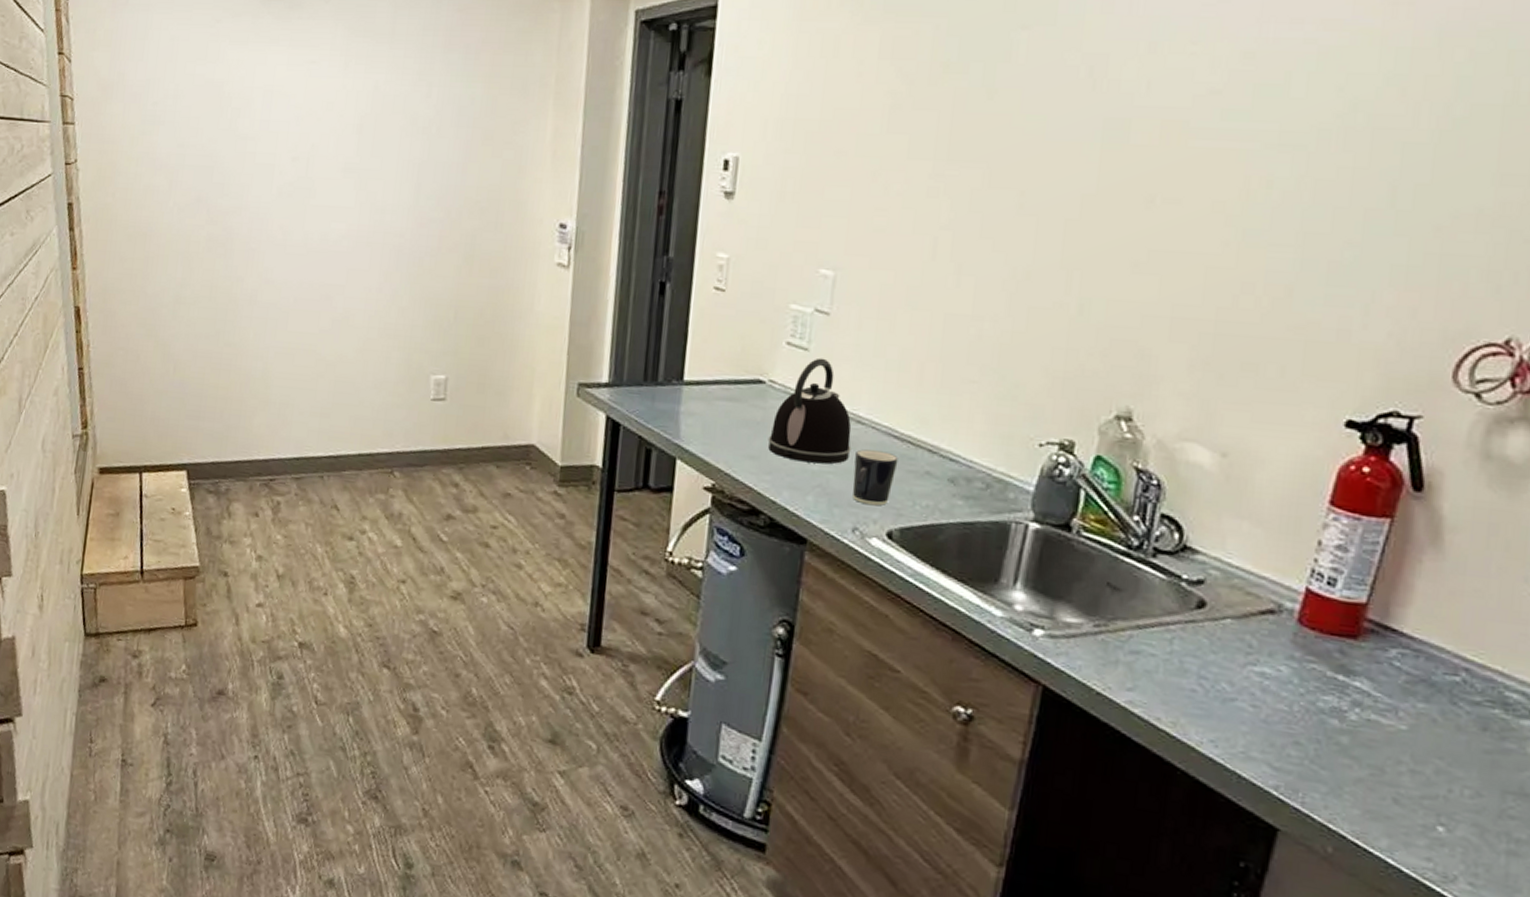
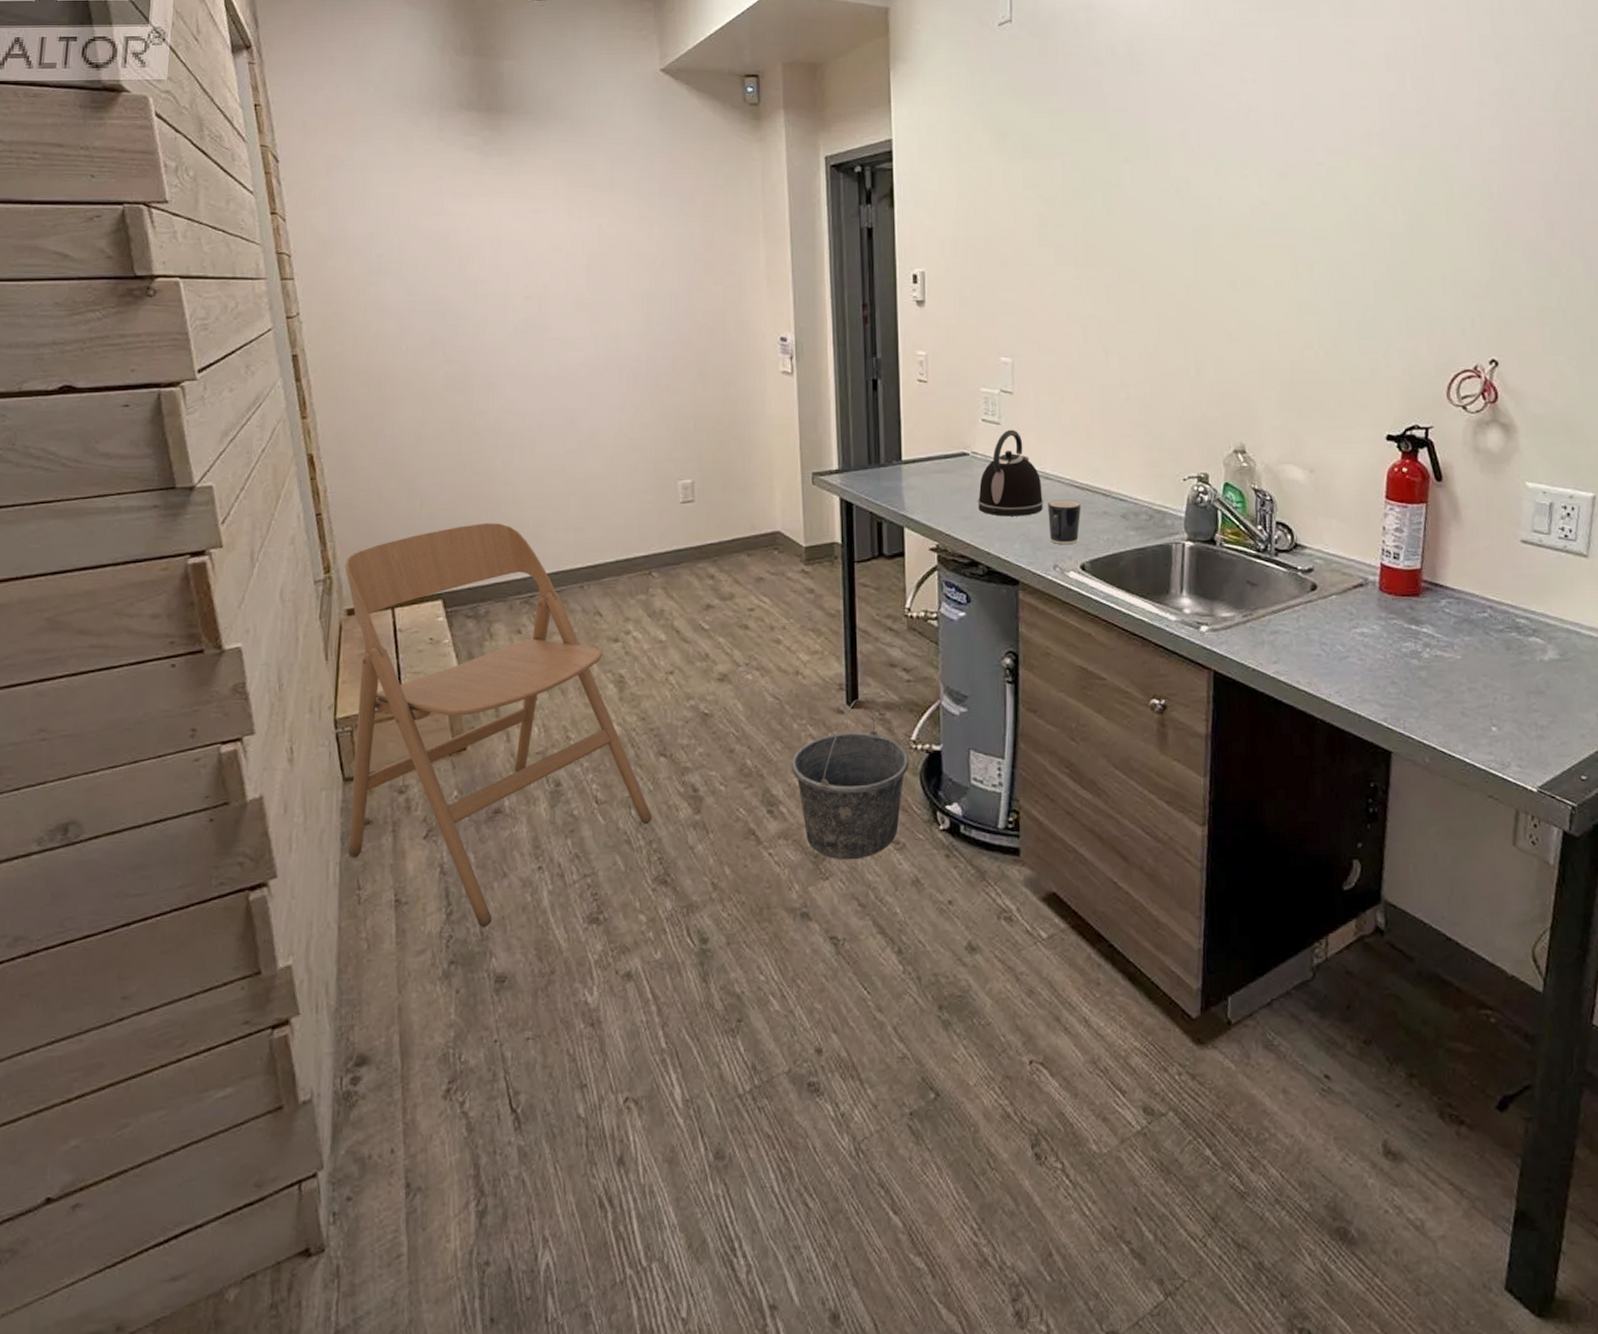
folding chair: none [84,396,370,805] -> present [345,523,653,928]
bucket: none [518,644,651,818] -> present [791,699,910,860]

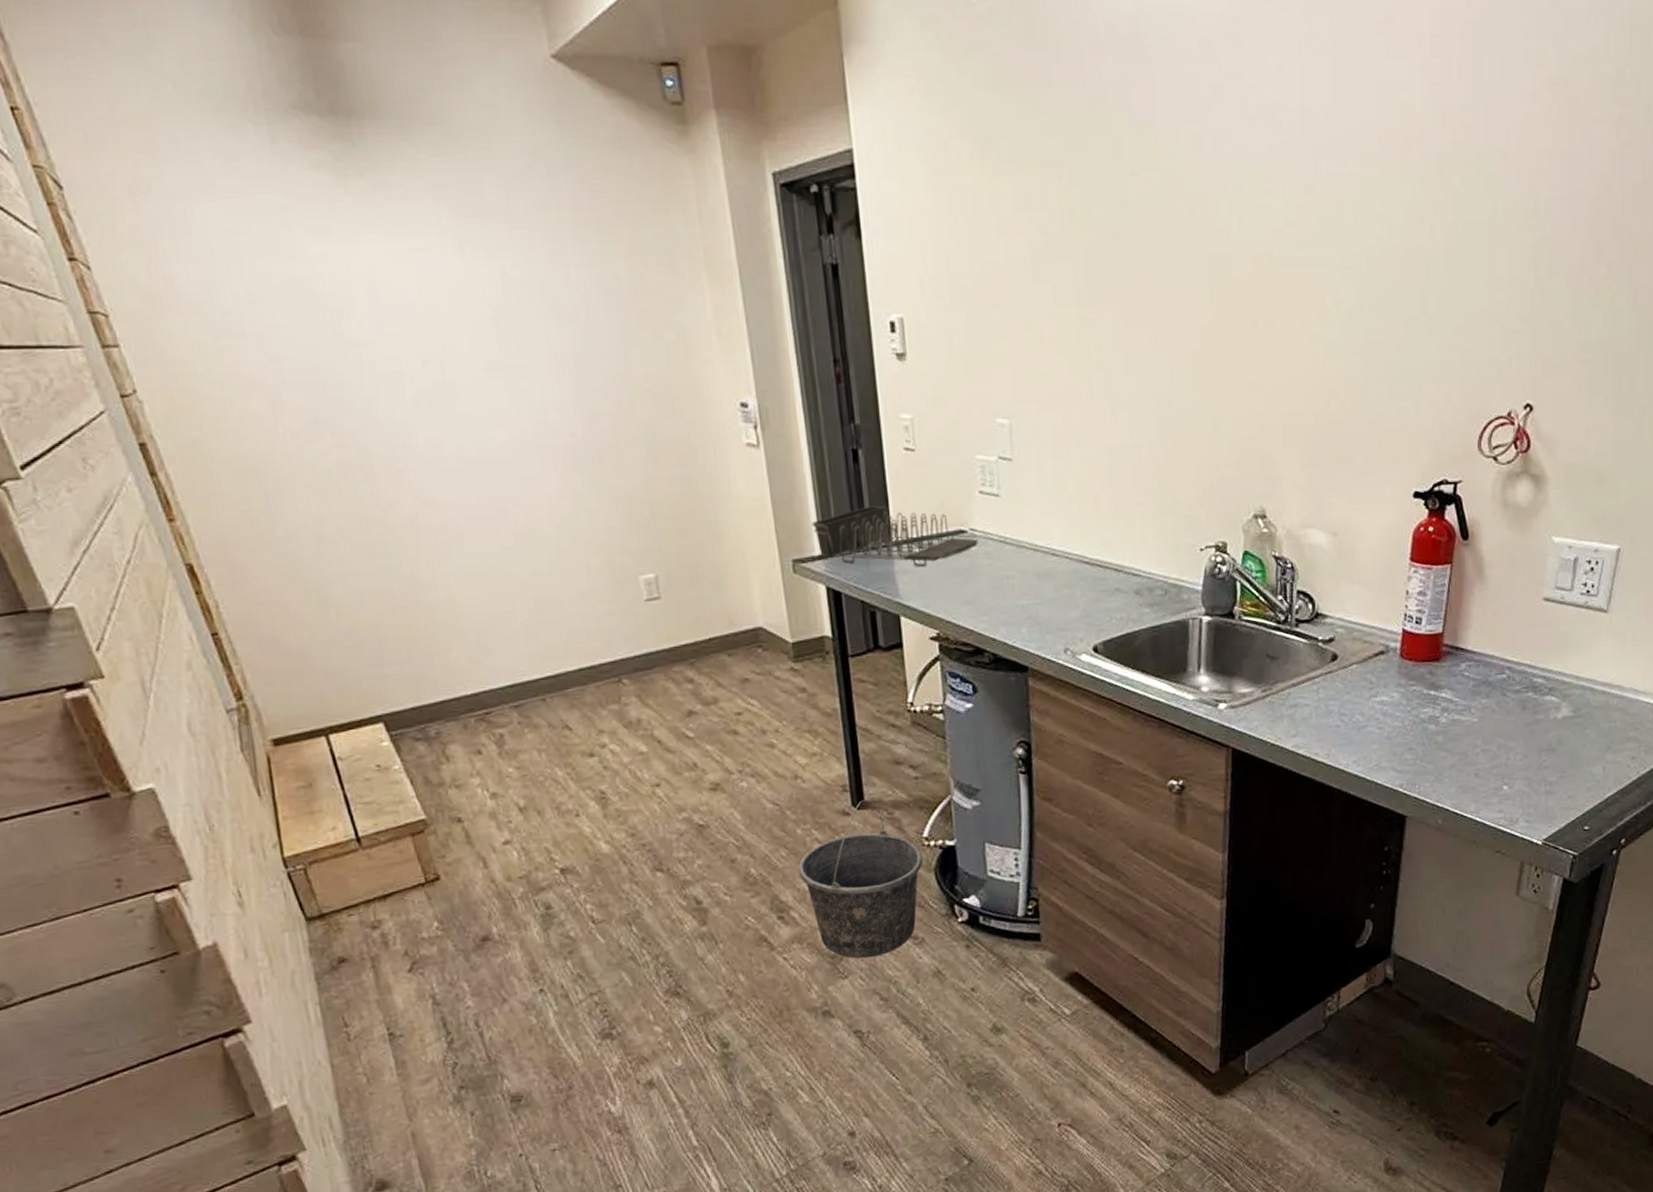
folding chair: present [345,523,653,928] -> none [258,633,656,1053]
dish rack: none [832,429,979,484] -> present [811,506,978,567]
kettle: present [977,429,1044,517] -> none [978,501,1052,599]
mug: present [1048,500,1081,545] -> none [1056,577,1092,627]

